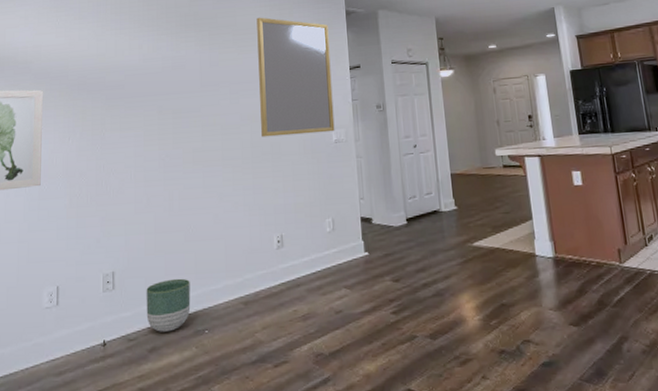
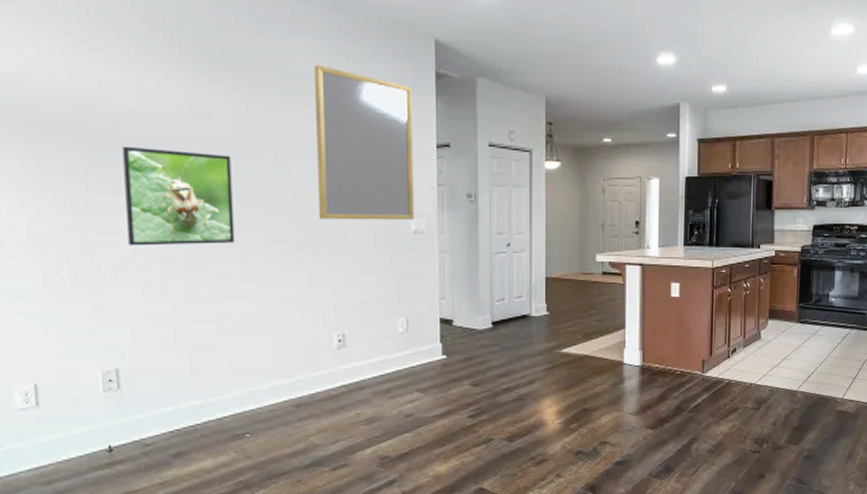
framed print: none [127,93,200,170] -> present [122,146,235,246]
planter: present [146,278,191,332] -> none [165,378,227,436]

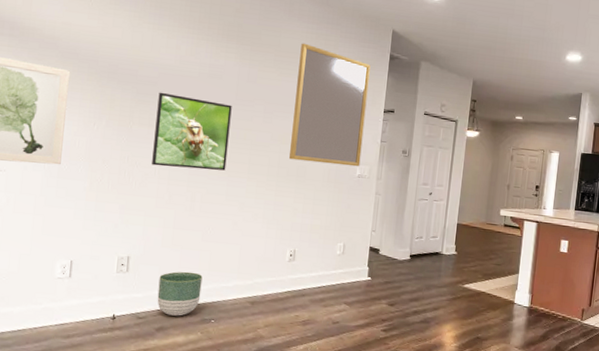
planter: none [165,378,227,436] -> present [157,271,203,316]

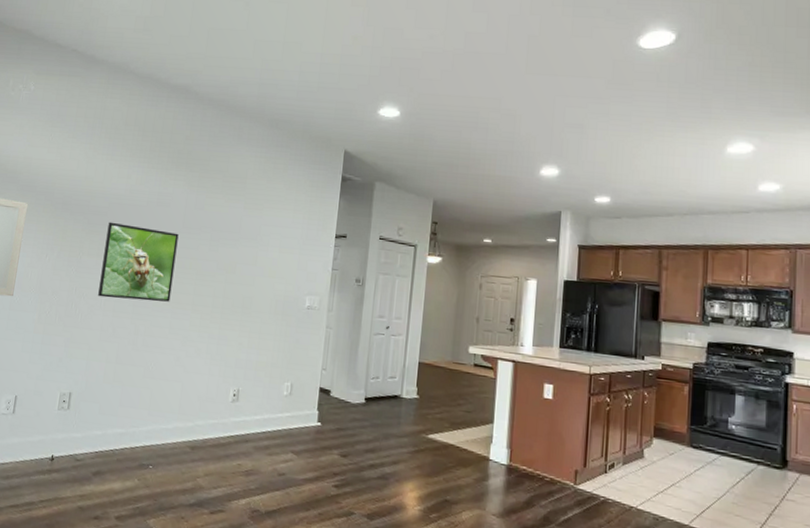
planter: present [157,271,203,316] -> none [95,410,143,460]
home mirror: present [289,43,371,167] -> none [235,167,321,298]

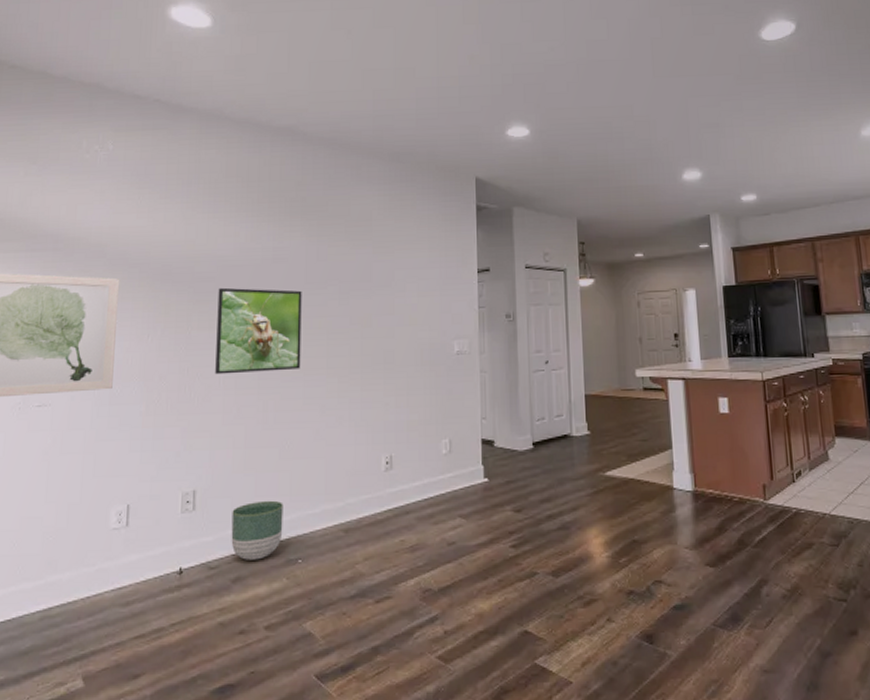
planter: none [95,410,143,460] -> present [231,500,283,560]

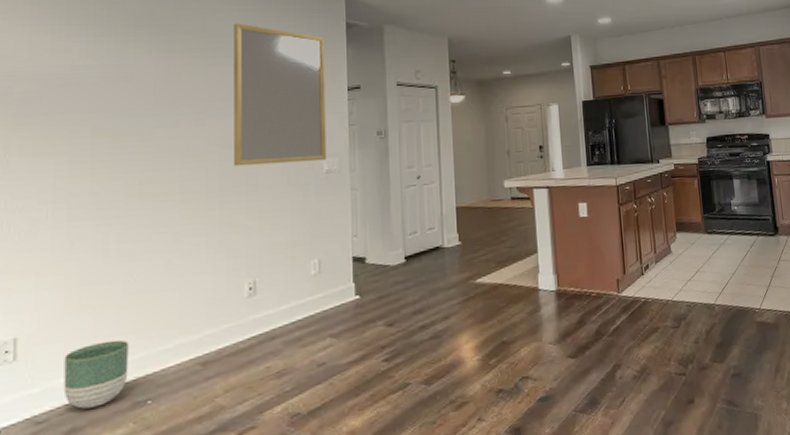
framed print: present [215,287,302,375] -> none [41,109,150,207]
home mirror: none [373,207,457,345] -> present [234,23,327,167]

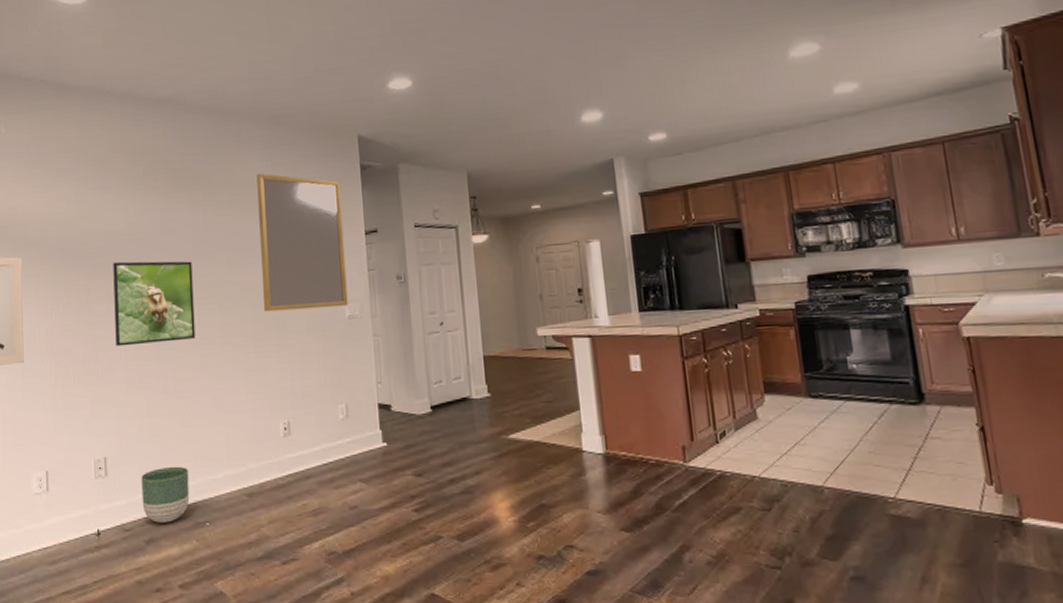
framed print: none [41,109,150,207] -> present [113,261,196,347]

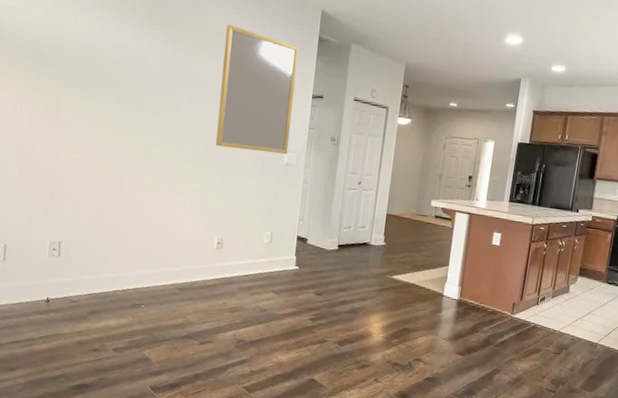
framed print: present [113,261,196,347] -> none [79,75,158,157]
planter: present [141,466,190,523] -> none [88,257,132,301]

